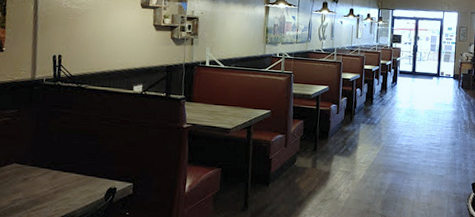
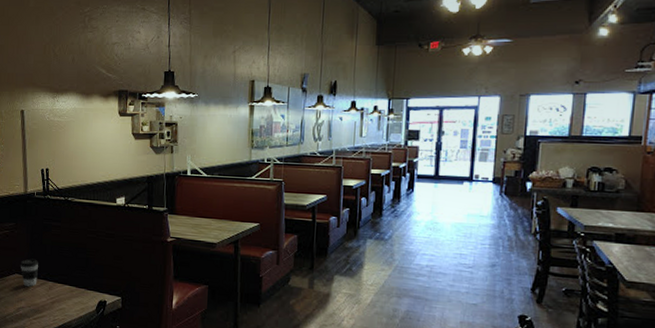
coffee cup: none [19,147,42,177] -> present [20,258,38,287]

